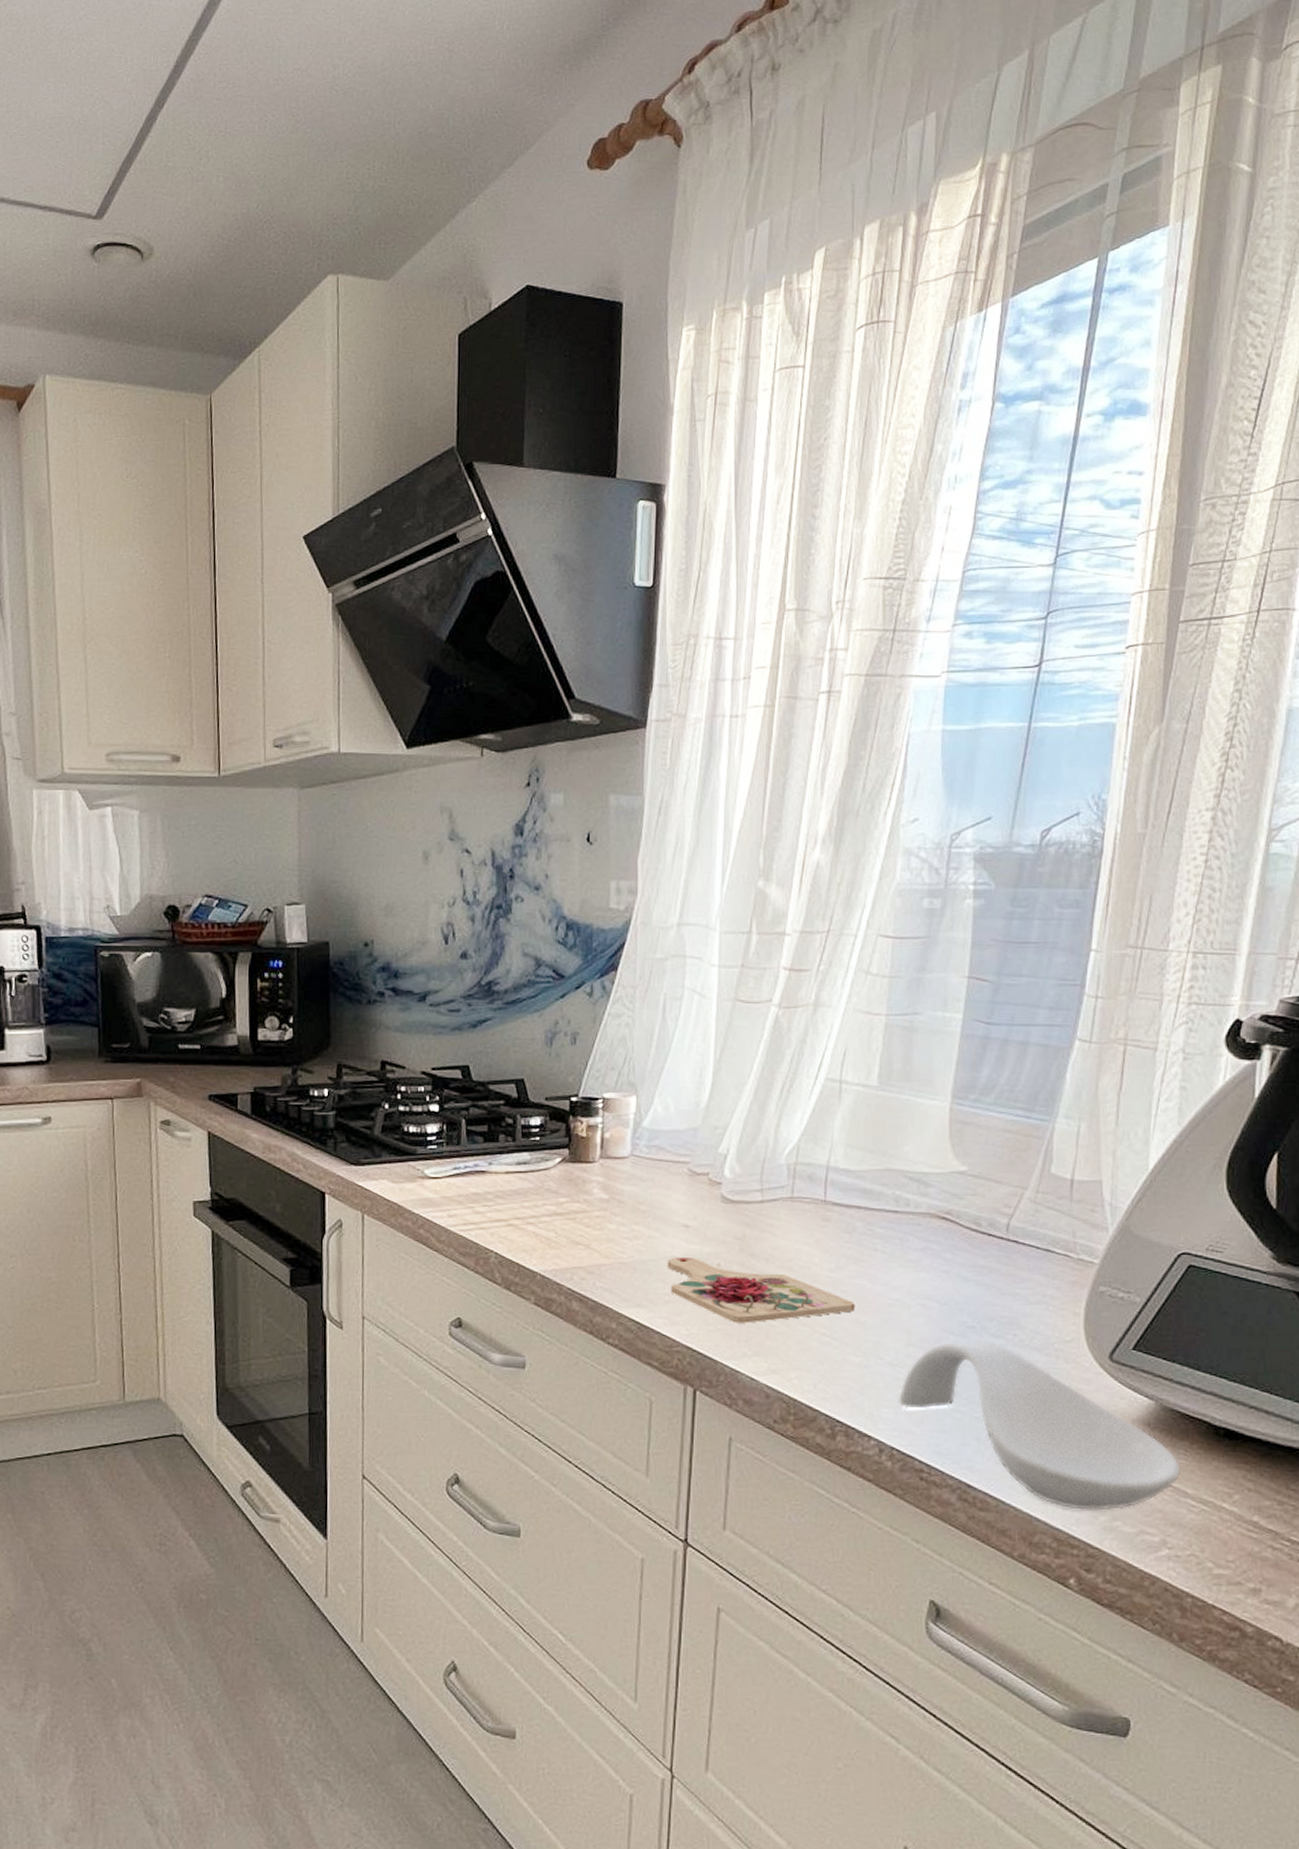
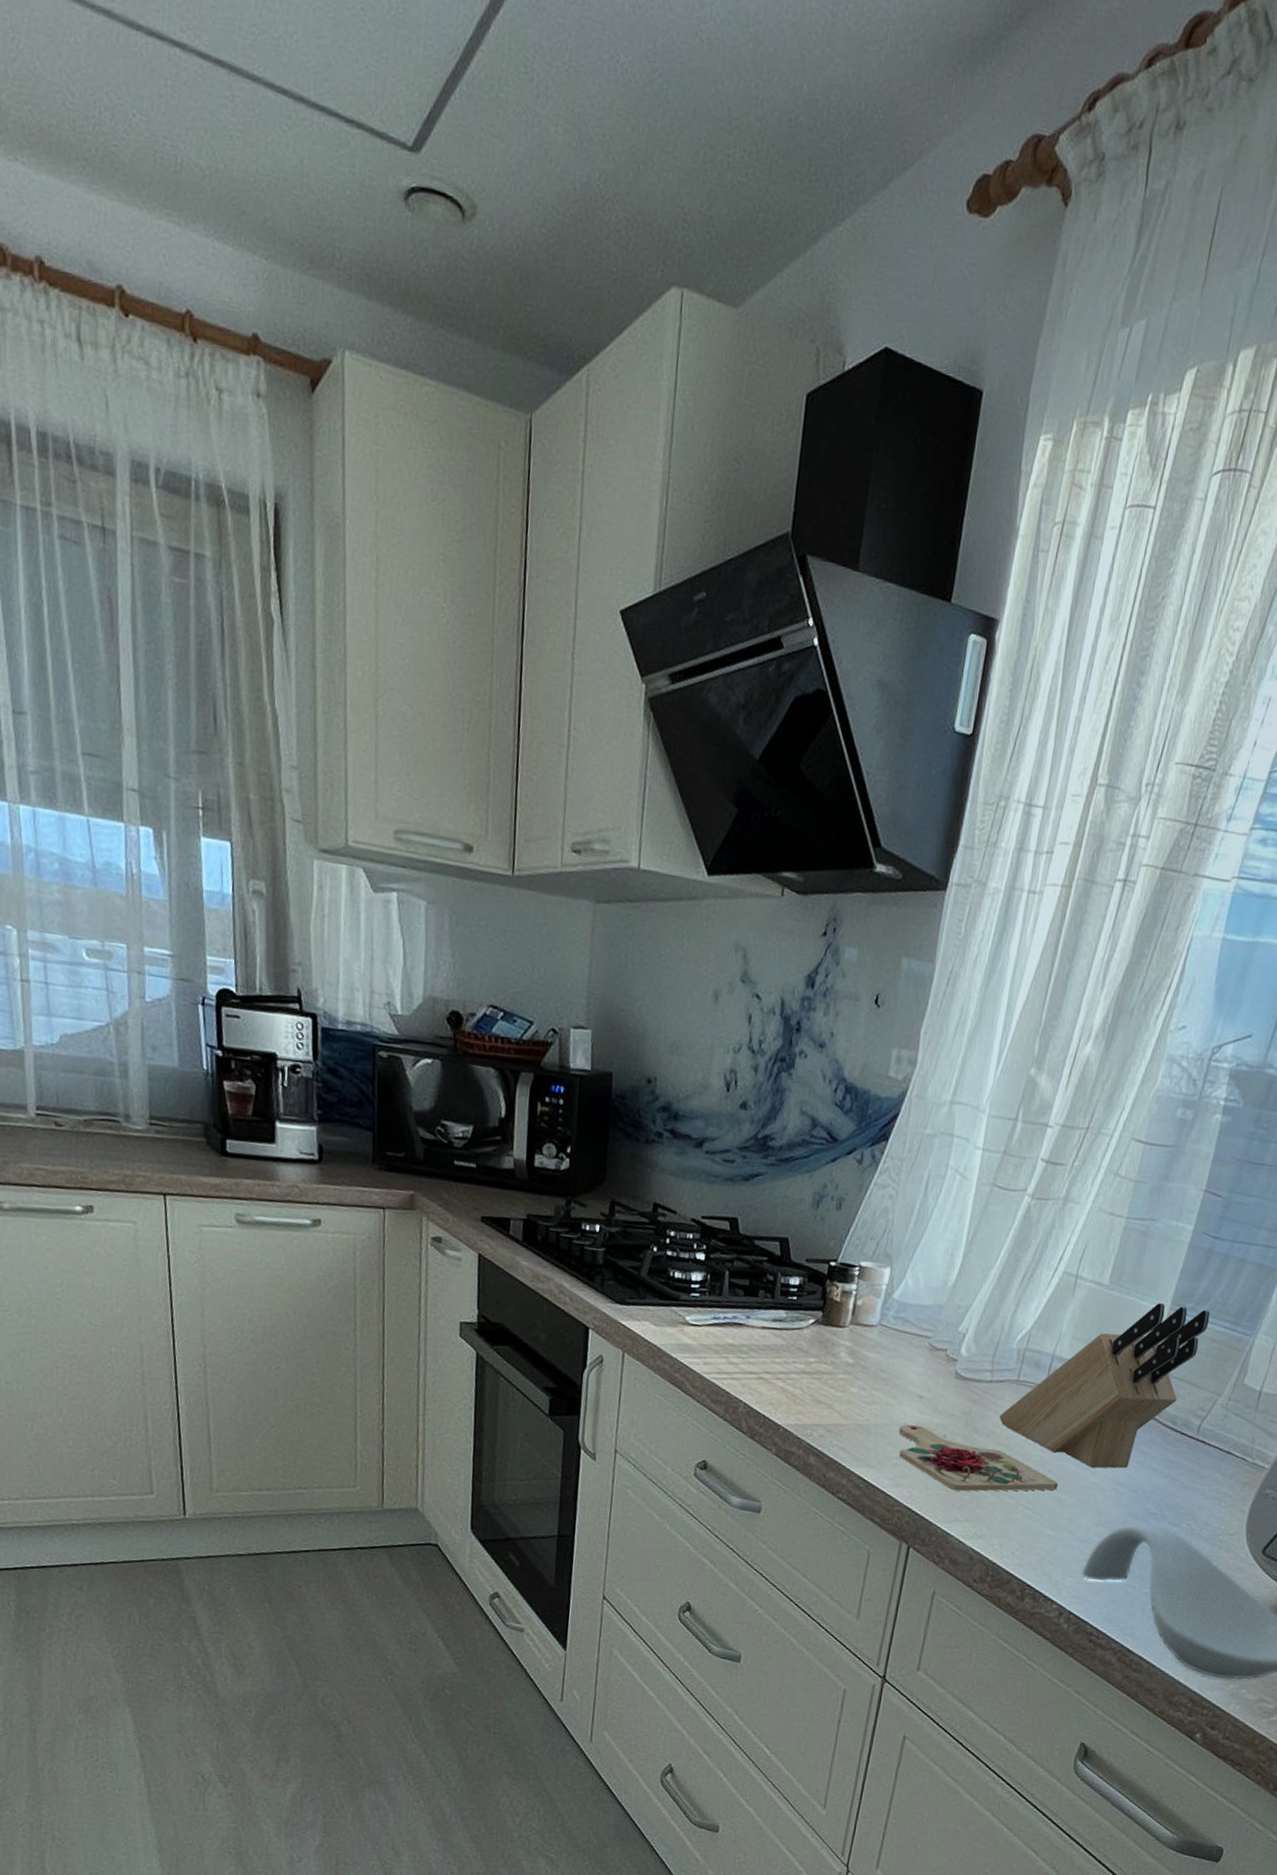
knife block: none [777,1099,999,1283] -> present [999,1303,1210,1469]

